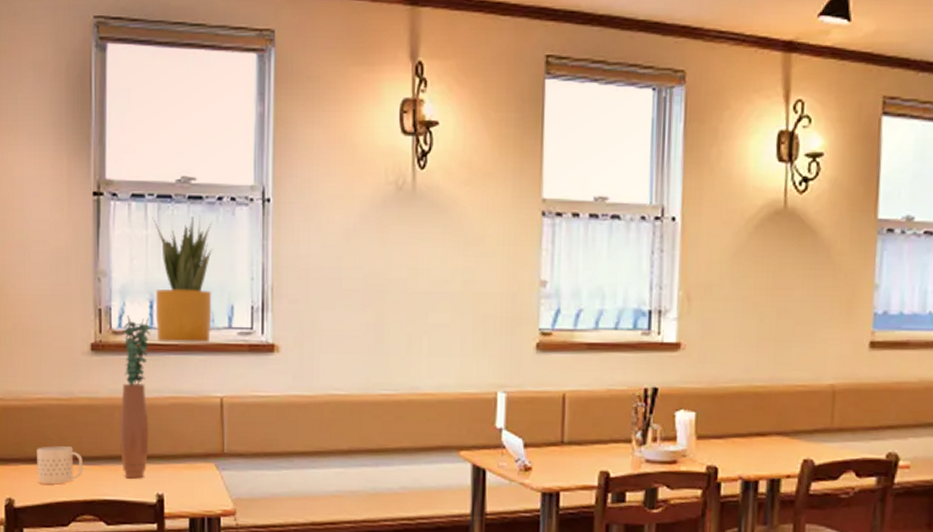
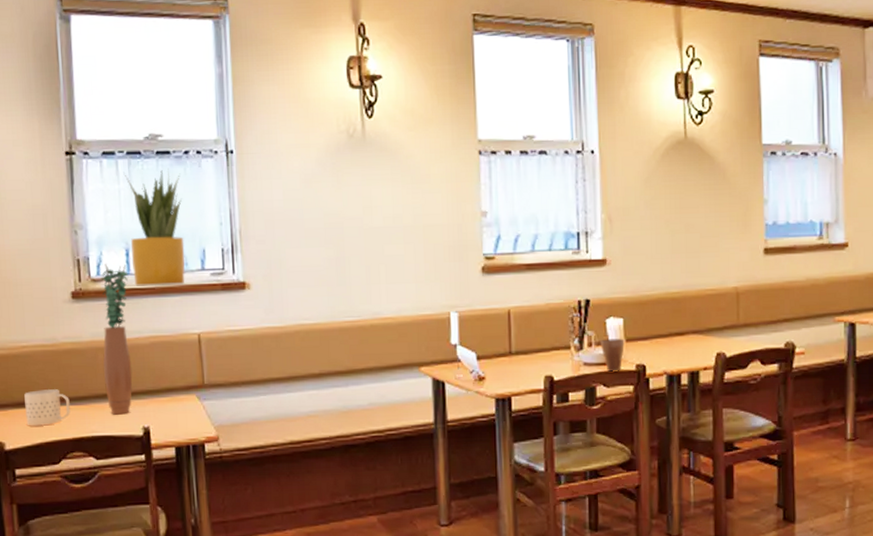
cup: none [666,434,695,472] -> present [600,338,625,372]

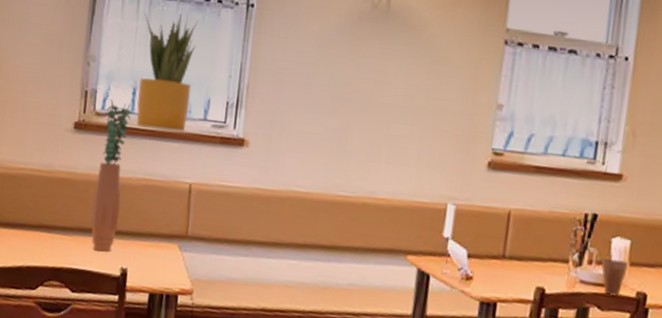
mug: present [24,389,71,426] -> none [11,213,56,250]

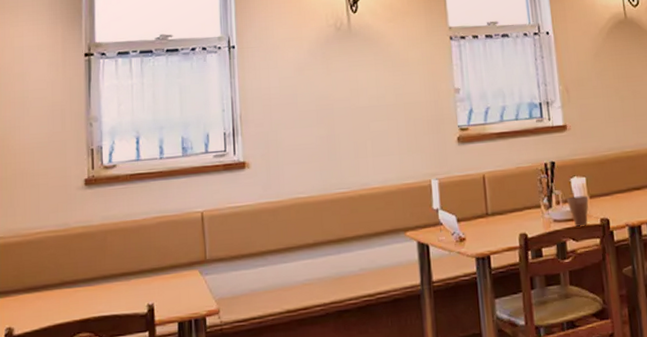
vase: present [91,99,132,253] -> none [111,152,139,295]
planter: present [136,11,199,132] -> none [136,64,191,171]

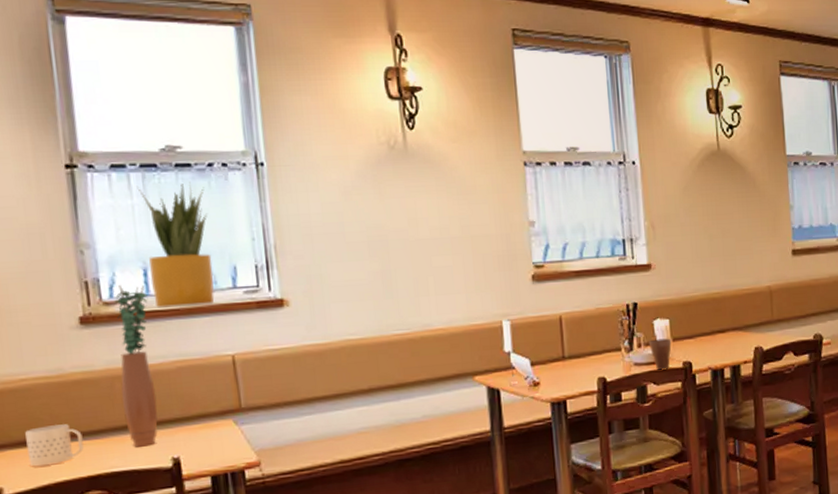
mug: none [35,272,79,310] -> present [25,424,84,467]
vase: none [111,152,139,295] -> present [115,285,158,448]
planter: none [136,64,191,171] -> present [137,182,215,308]

